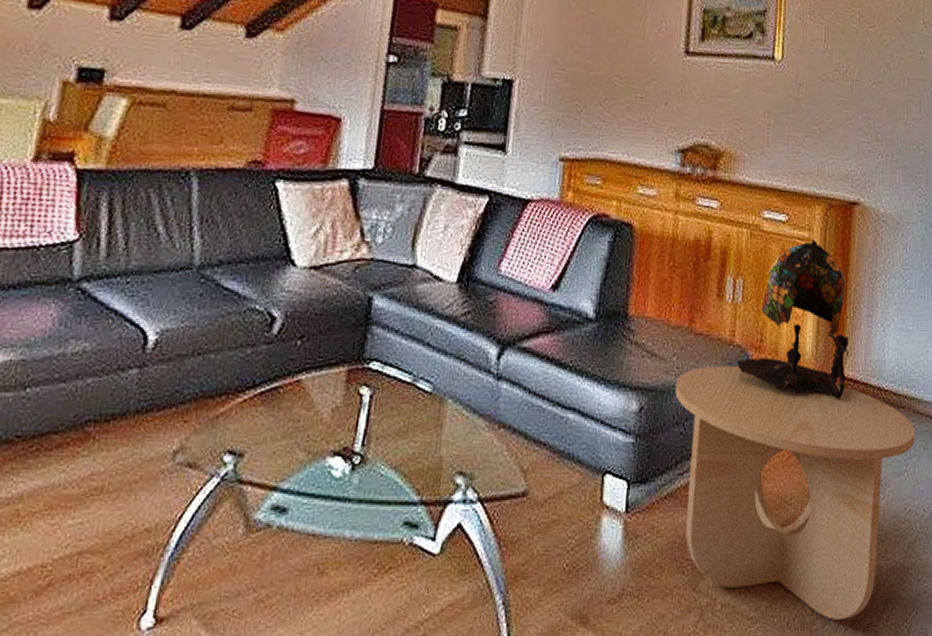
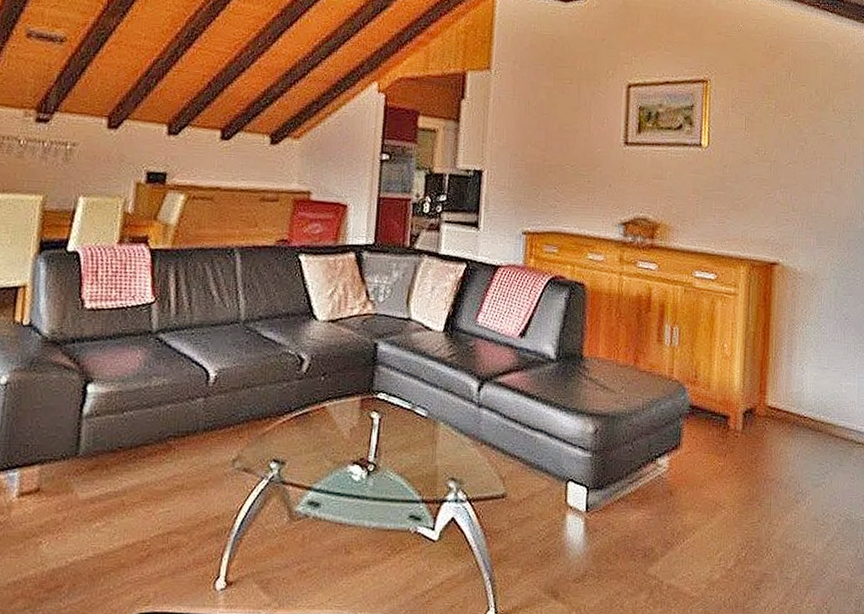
side table: present [675,365,916,620] -> none [624,397,832,601]
table lamp: present [737,239,849,401] -> none [676,294,772,425]

